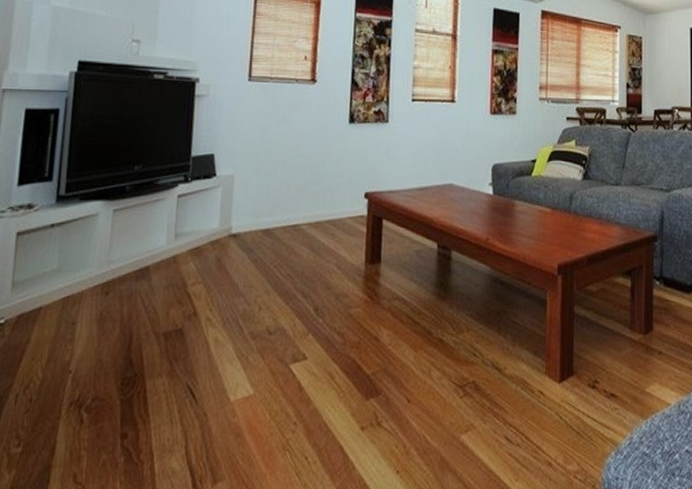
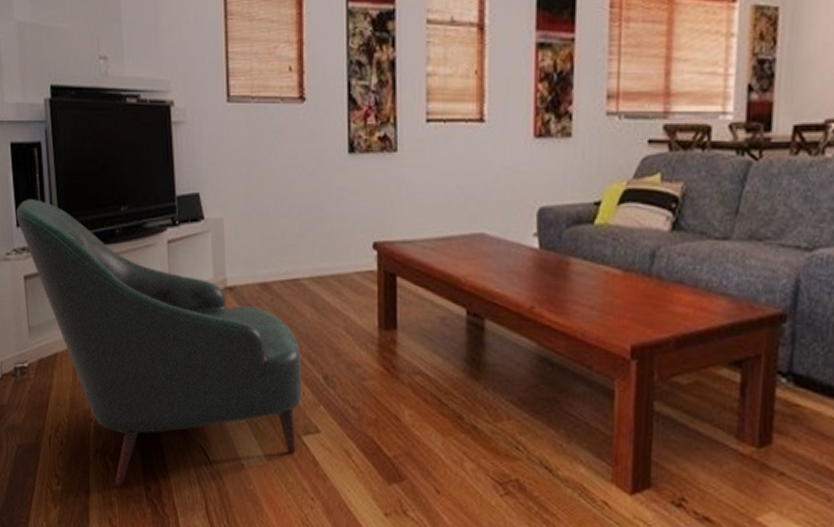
armchair: none [18,160,295,439] -> present [16,199,303,487]

